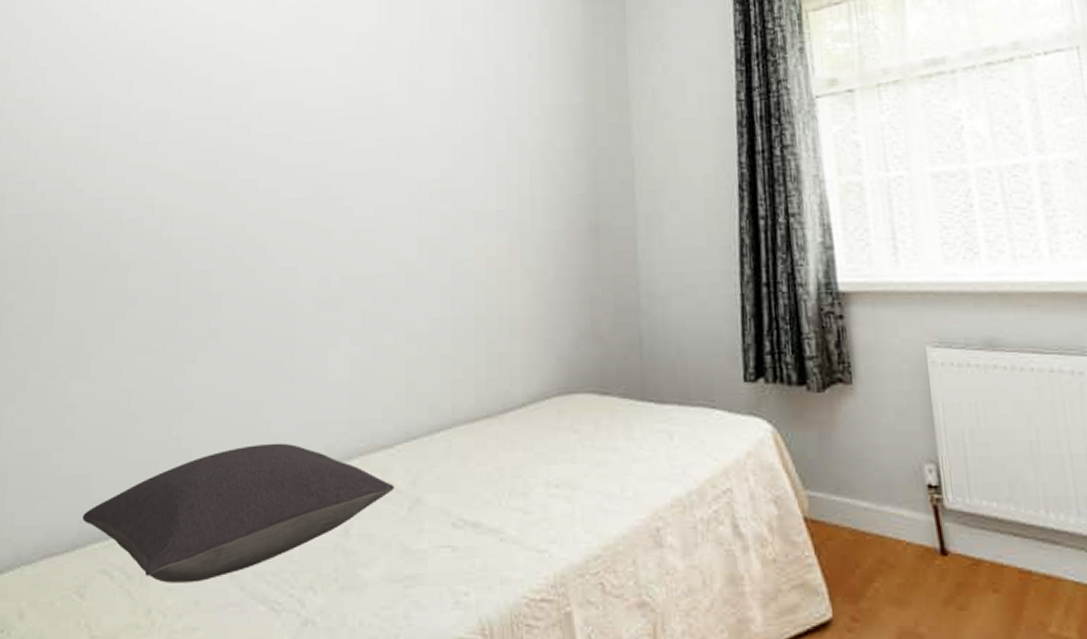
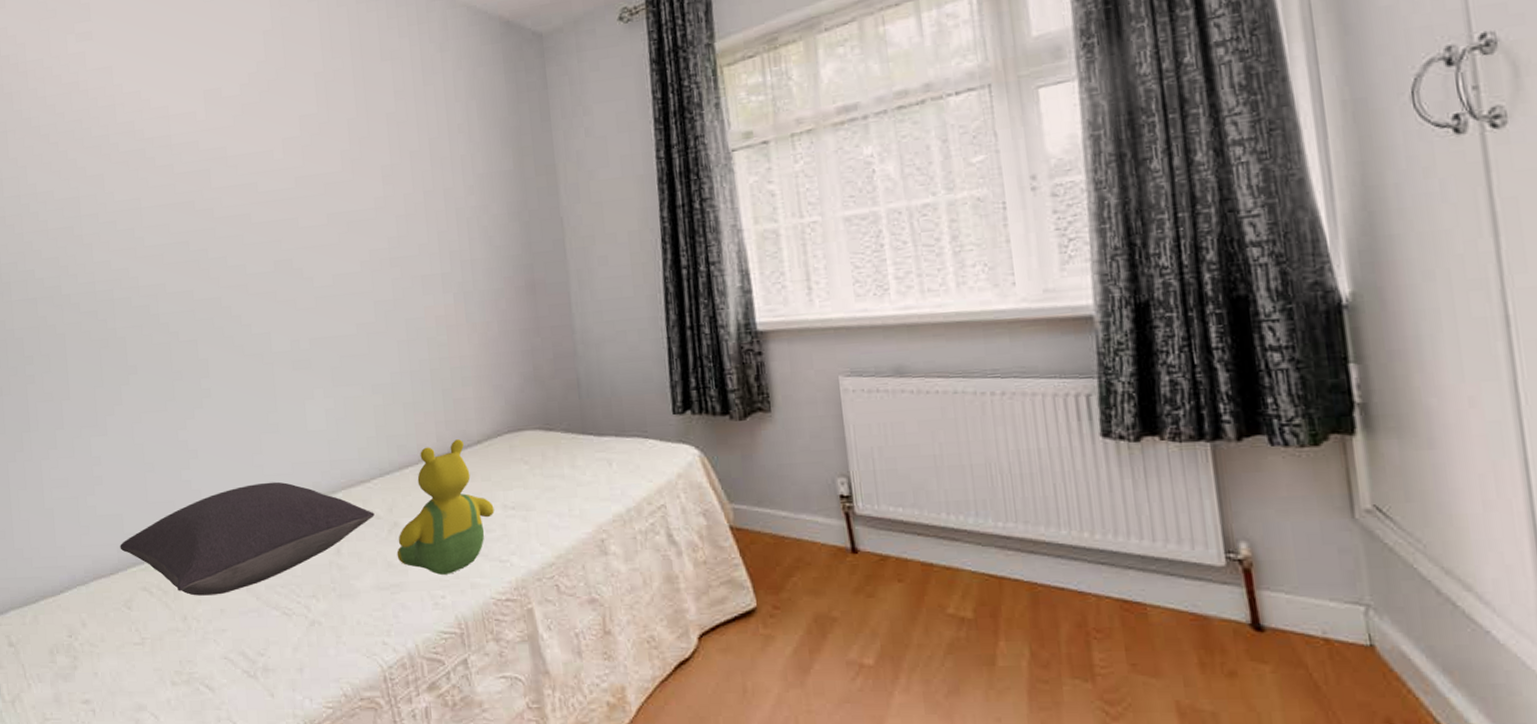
teddy bear: none [416,401,535,566] -> present [397,439,495,575]

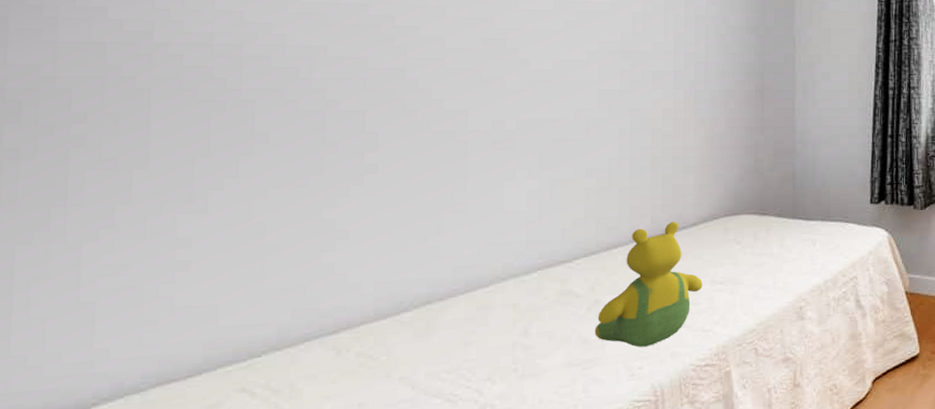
pillow: present [120,481,375,596] -> none [209,263,573,392]

